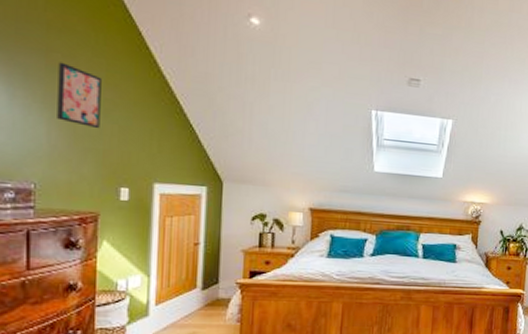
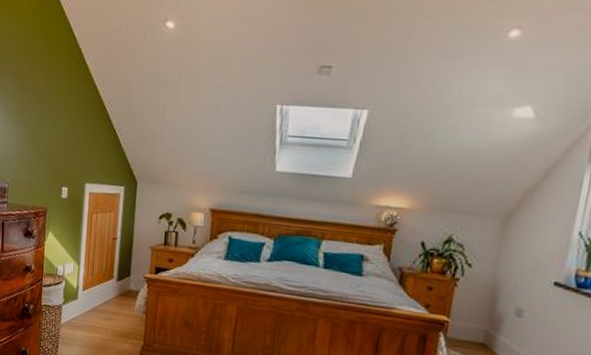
wall art: present [57,62,101,129] -> none [23,82,52,137]

